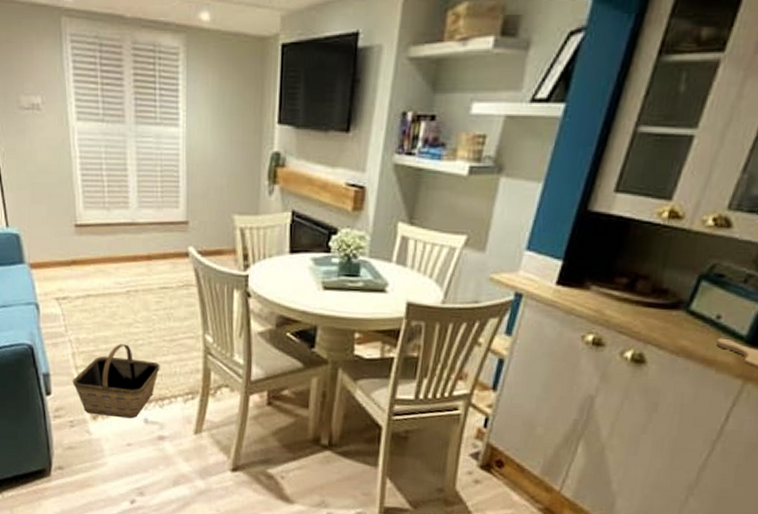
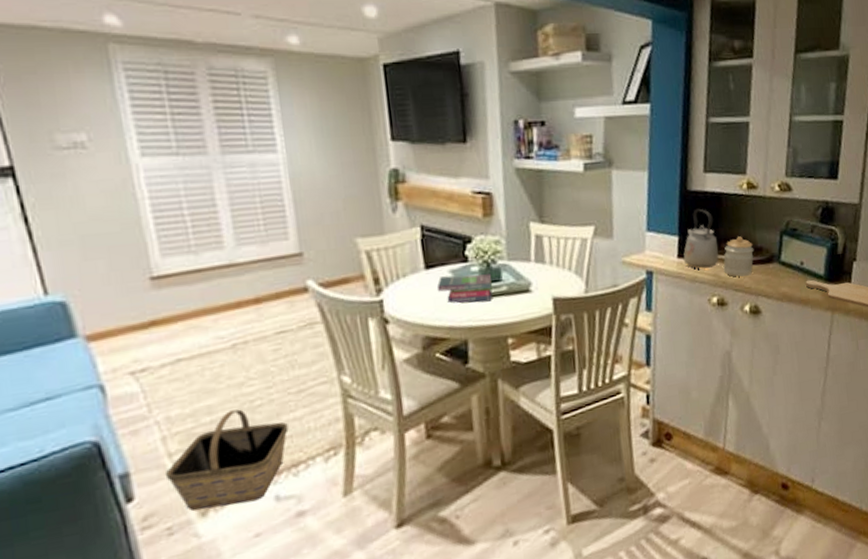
books: none [297,263,351,294] -> present [437,274,493,304]
kettle: none [562,233,613,303] -> present [683,208,719,270]
jar: none [610,272,657,320] -> present [723,236,754,277]

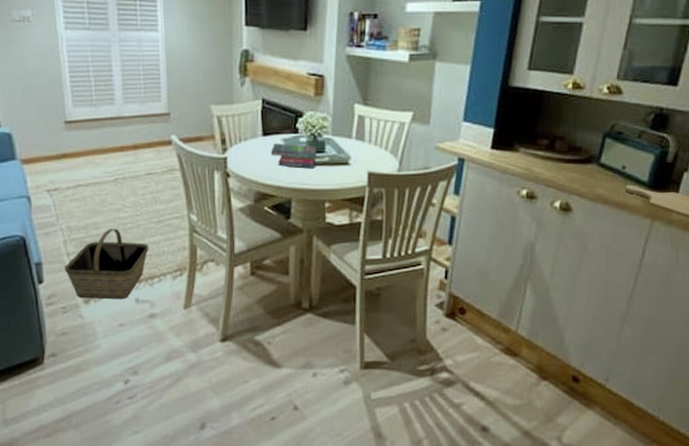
kettle: present [683,208,719,270] -> none [496,104,534,163]
jar: present [723,236,754,277] -> none [537,134,572,174]

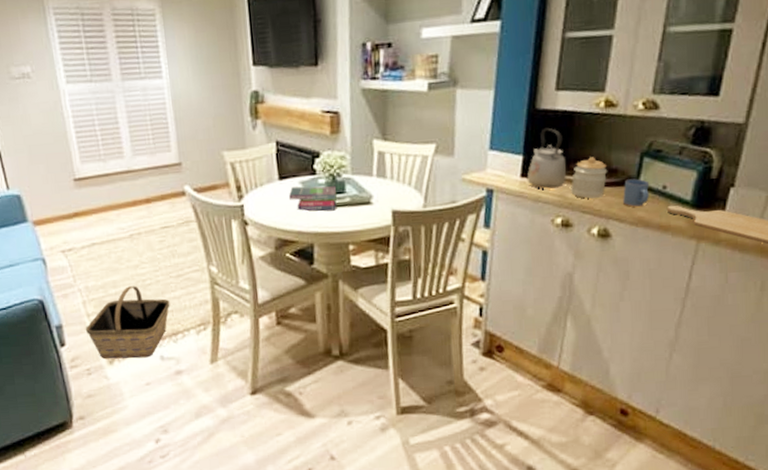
kettle: none [496,104,534,163] -> present [527,127,567,190]
jar: none [537,134,572,174] -> present [571,157,608,199]
mug: none [585,157,610,185] -> present [623,178,650,208]

